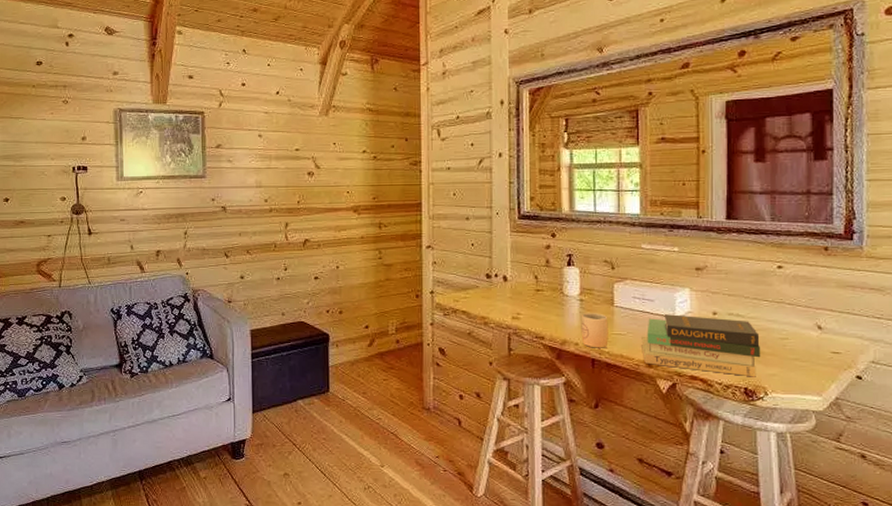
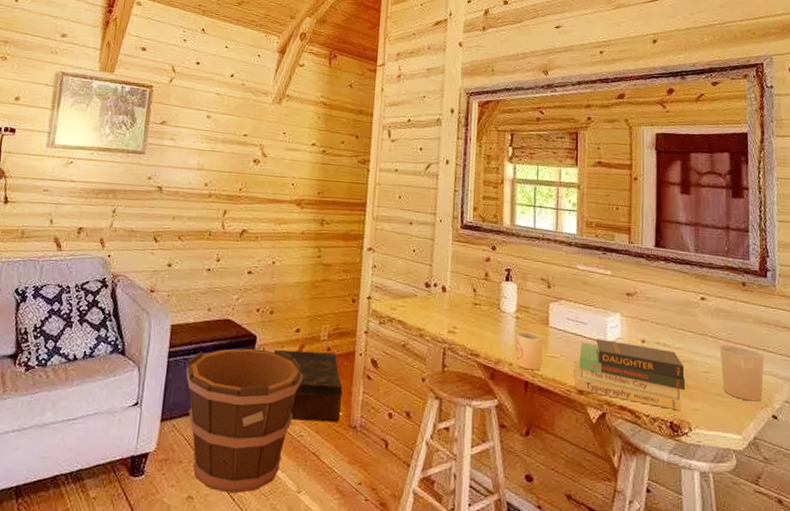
wooden bucket: none [269,345,376,470] -> present [186,348,303,494]
suitcase: none [346,345,414,406] -> present [273,349,343,423]
candle holder: none [798,312,848,364] -> present [719,345,764,402]

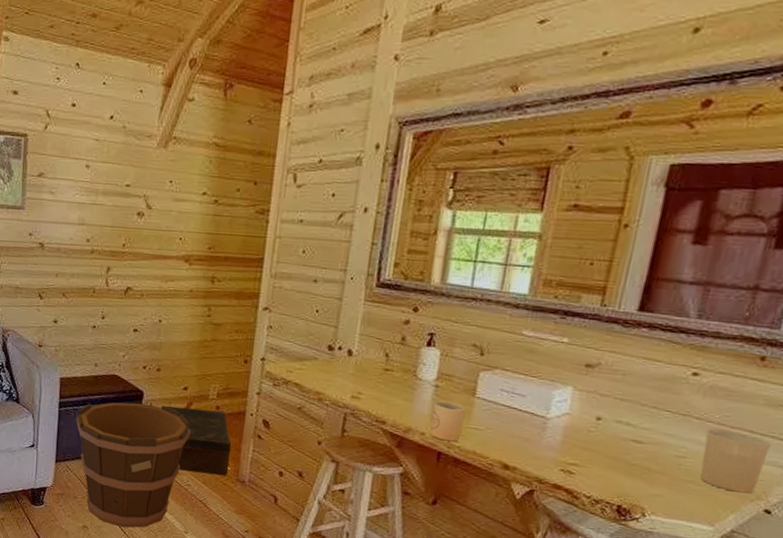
books: present [573,339,686,411] -> none [499,413,651,496]

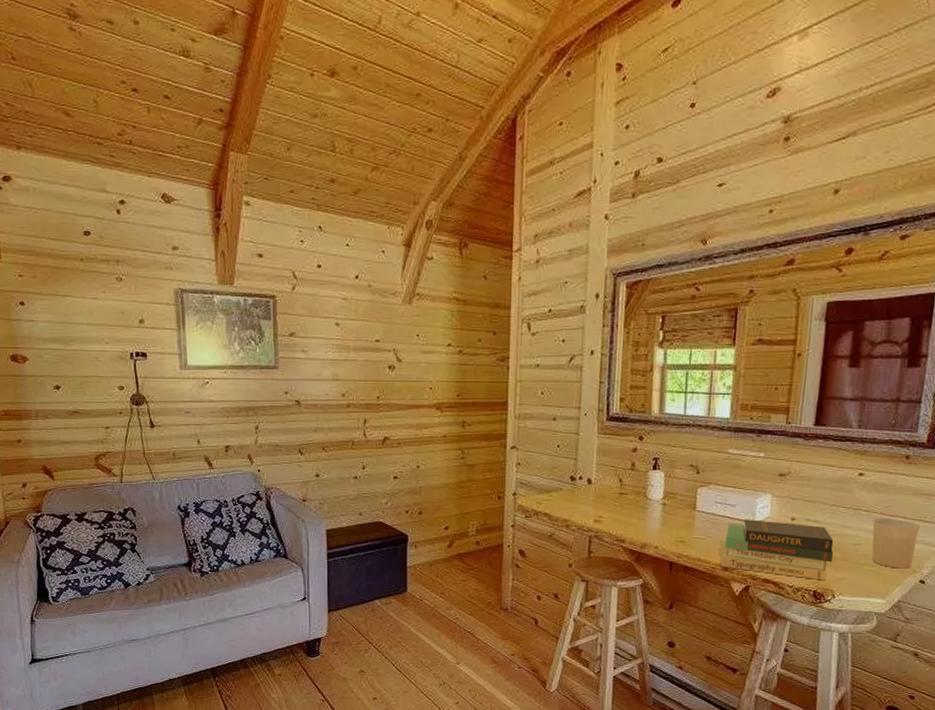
wooden bucket: present [76,402,191,528] -> none [346,545,455,667]
suitcase: present [160,405,232,476] -> none [425,545,493,606]
mug: present [429,401,466,442] -> none [661,517,689,552]
books: none [499,413,651,496] -> present [719,519,834,581]

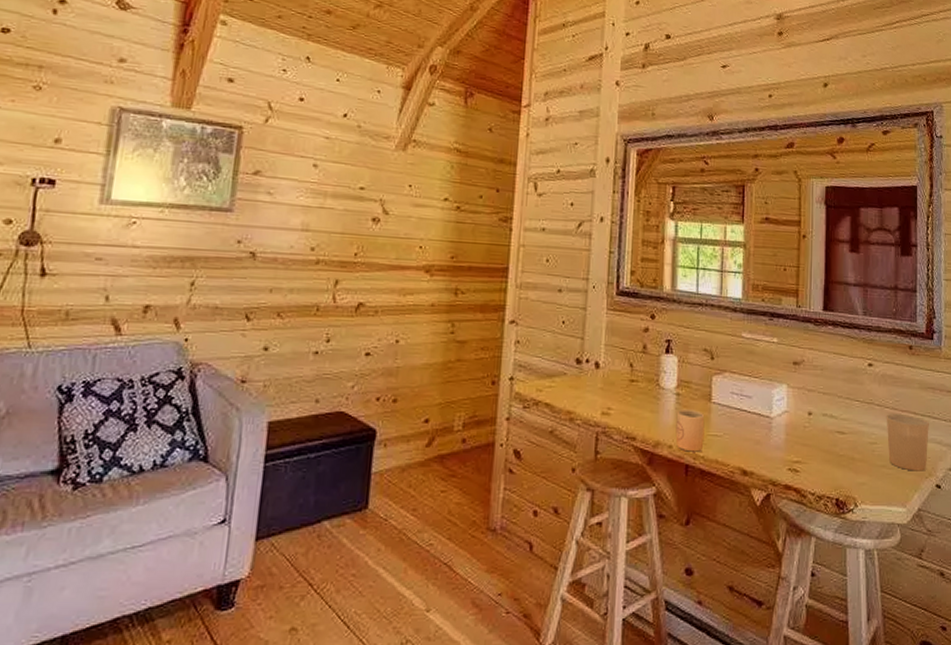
mug: none [661,517,689,552] -> present [675,410,705,452]
books: present [719,519,834,581] -> none [737,413,852,487]

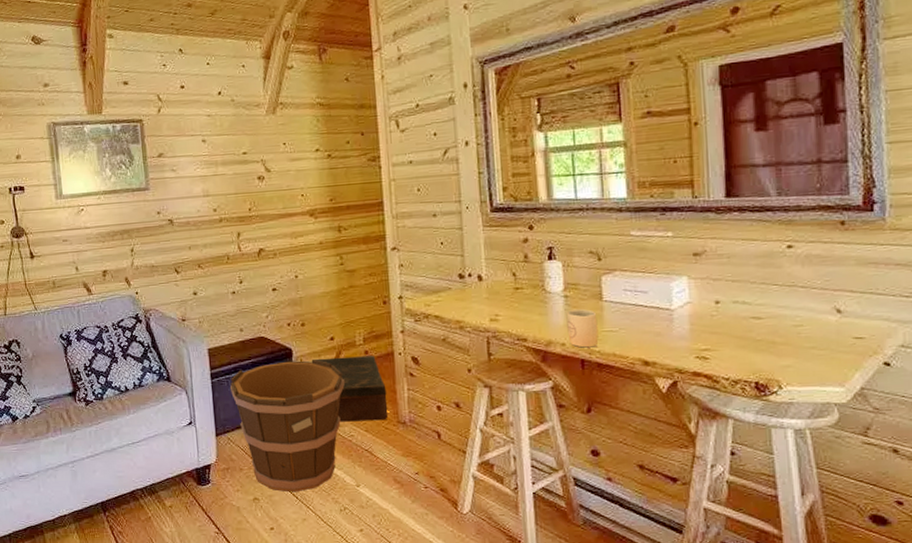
wooden bucket: none [288,444,433,620] -> present [230,358,345,493]
suitcase: none [397,444,480,527] -> present [311,356,389,422]
candle holder: present [886,414,929,471] -> none [813,293,872,351]

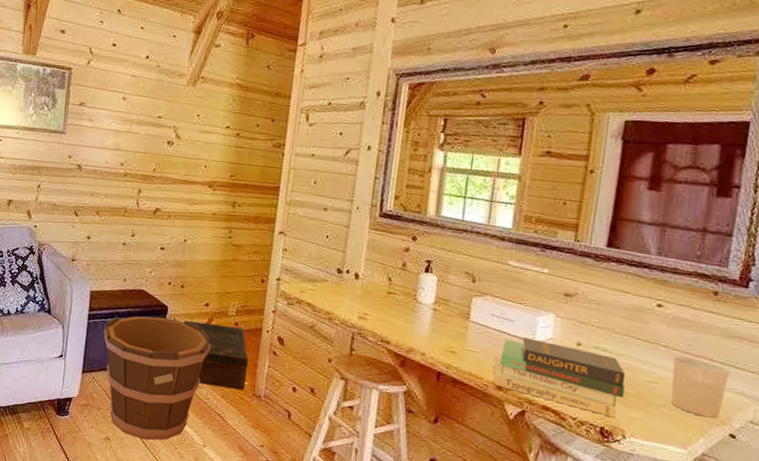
mug: present [566,309,599,348] -> none [429,323,461,363]
books: none [635,306,773,370] -> present [493,337,626,418]
candle holder: none [813,293,872,351] -> present [671,356,730,418]

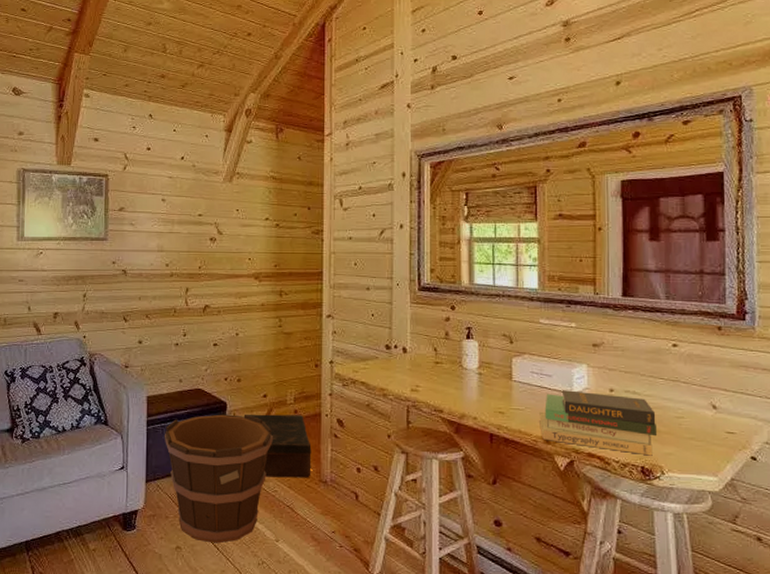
candle holder: present [671,356,730,418] -> none [693,391,742,444]

